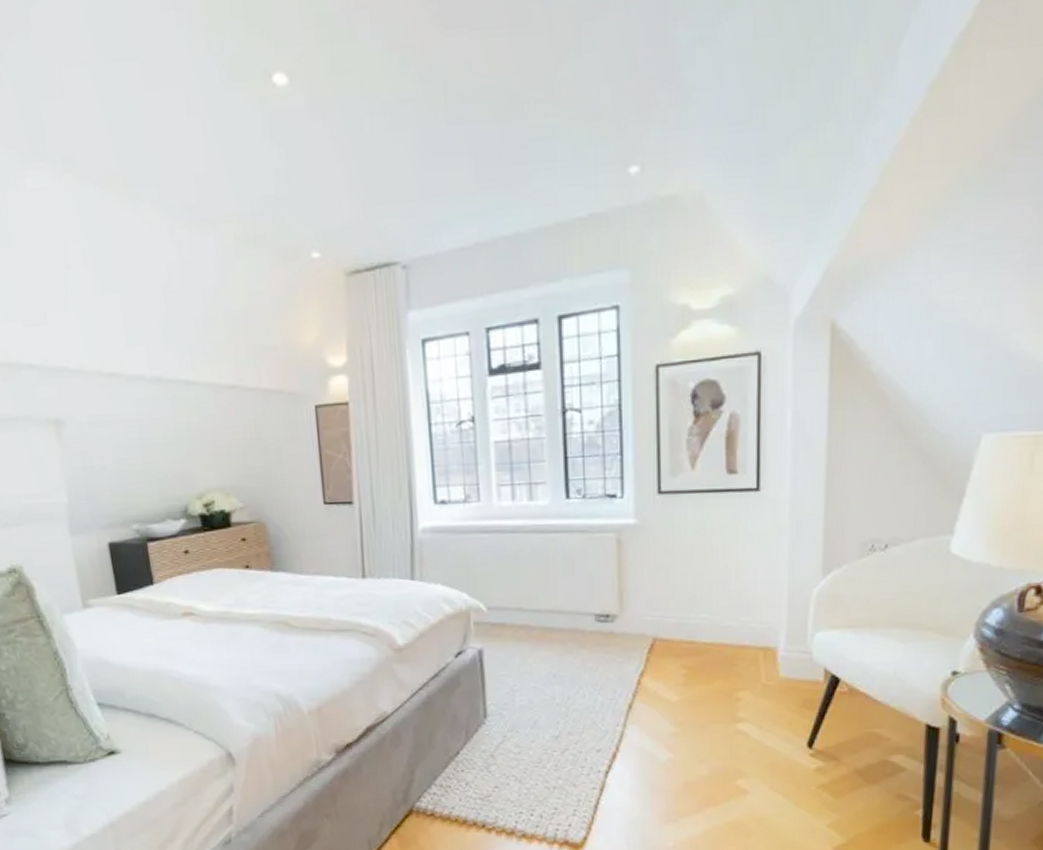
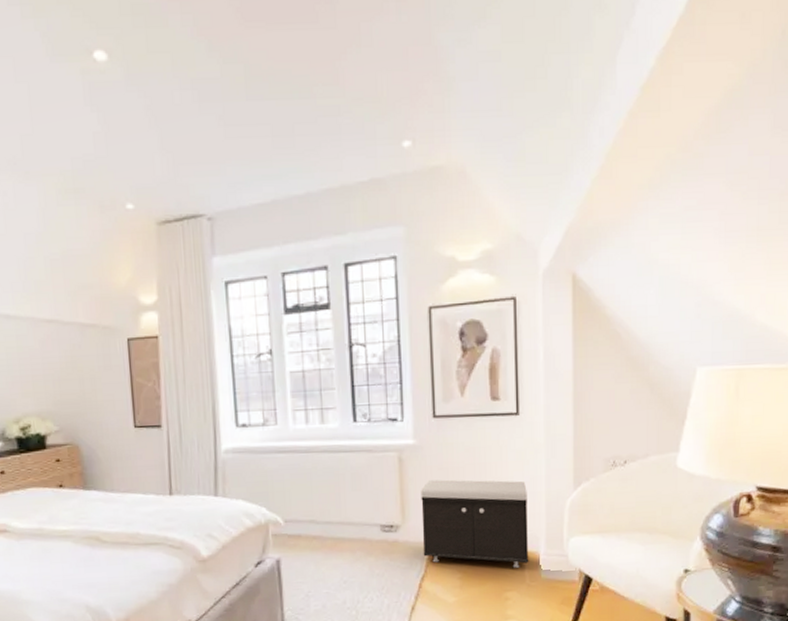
storage bench: none [642,564,766,665] -> present [421,479,529,568]

